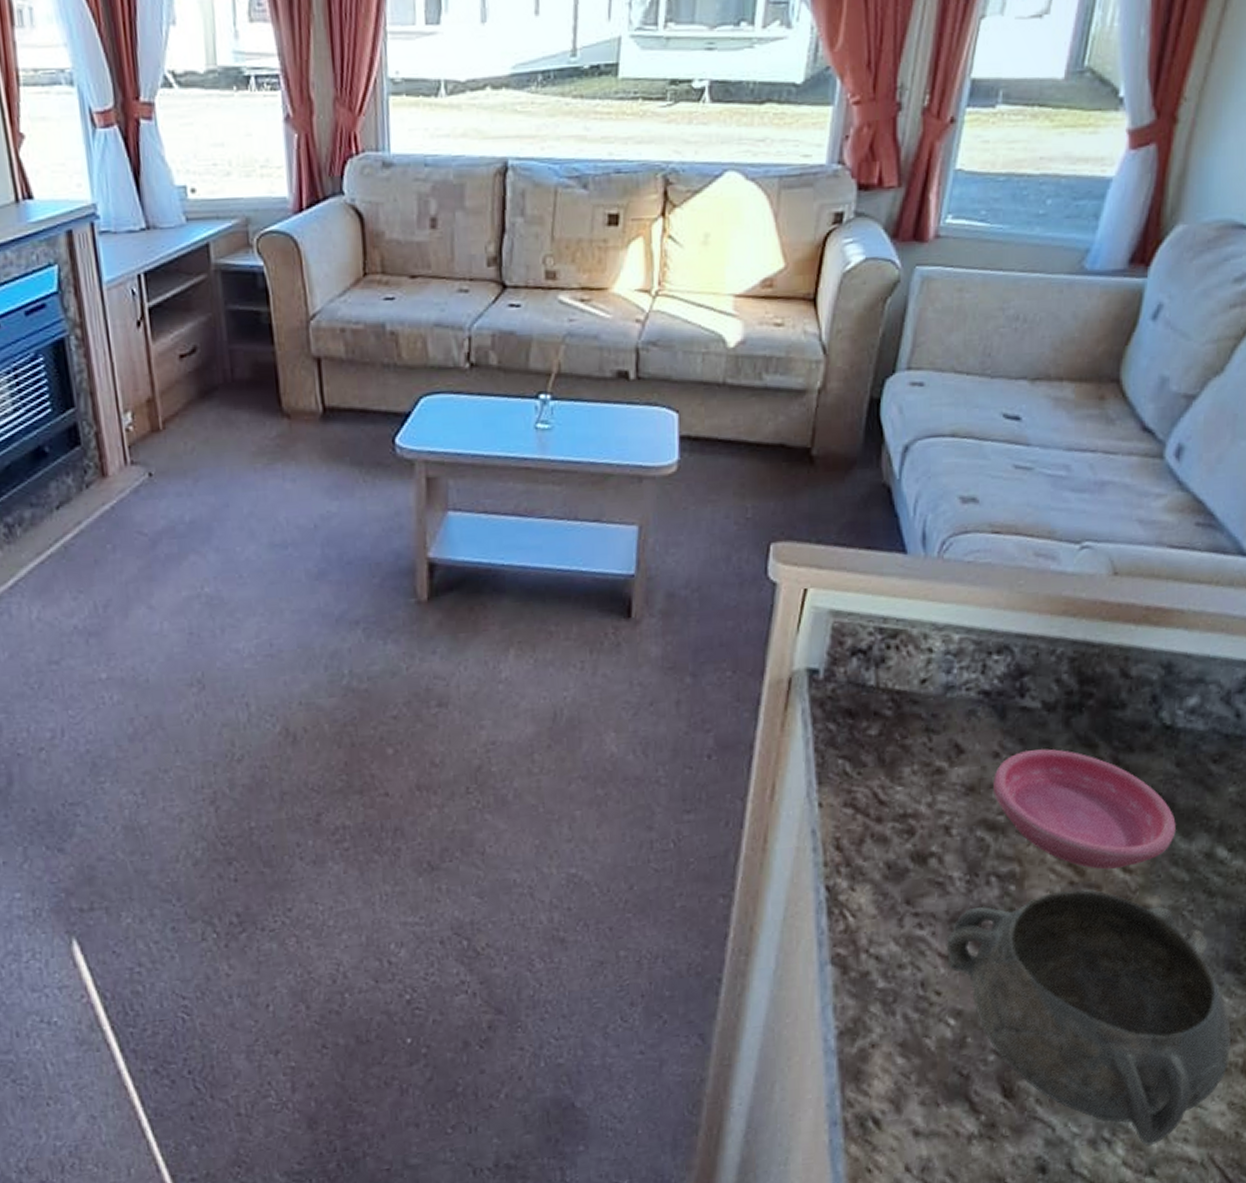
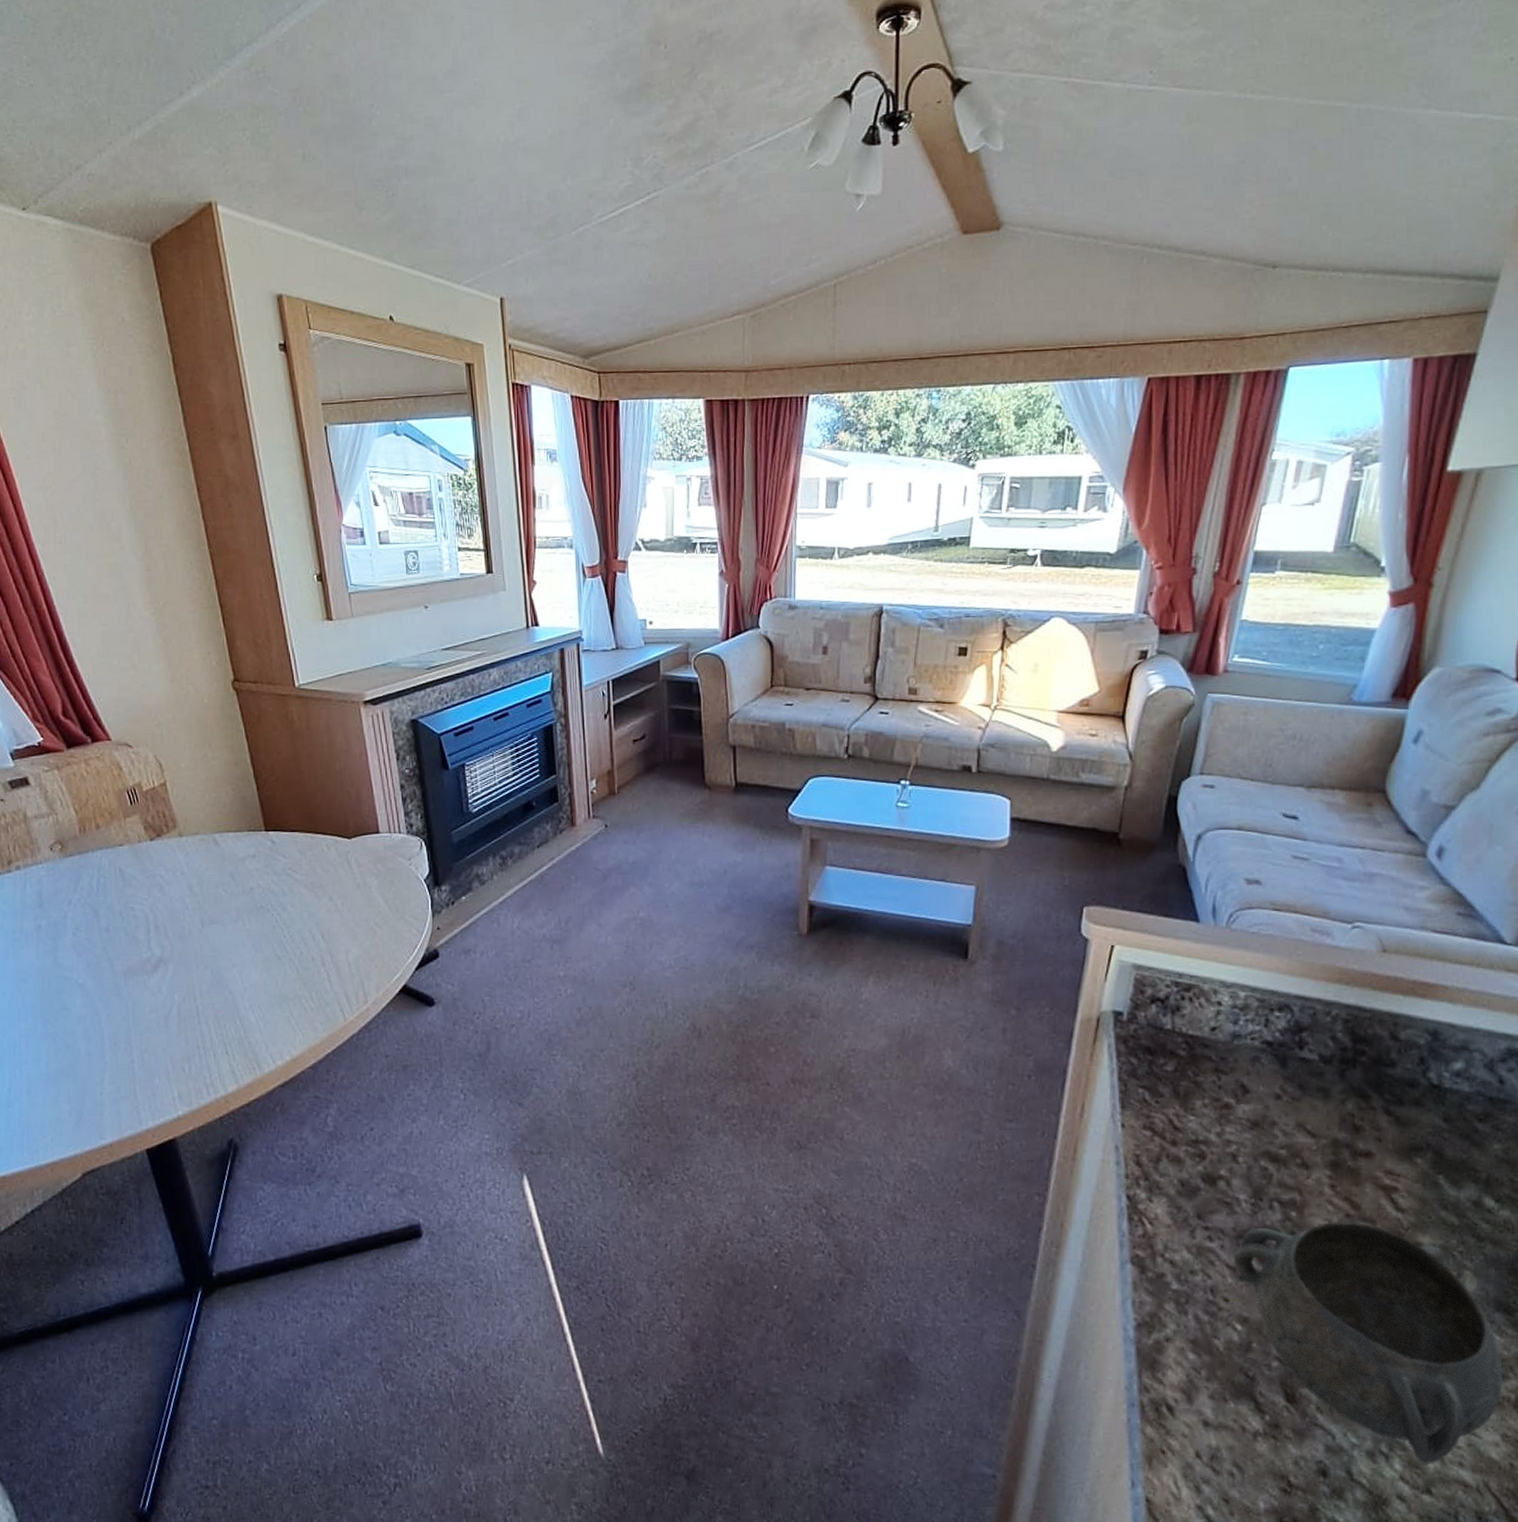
saucer: present [994,748,1176,870] -> none [1276,1095,1445,1206]

